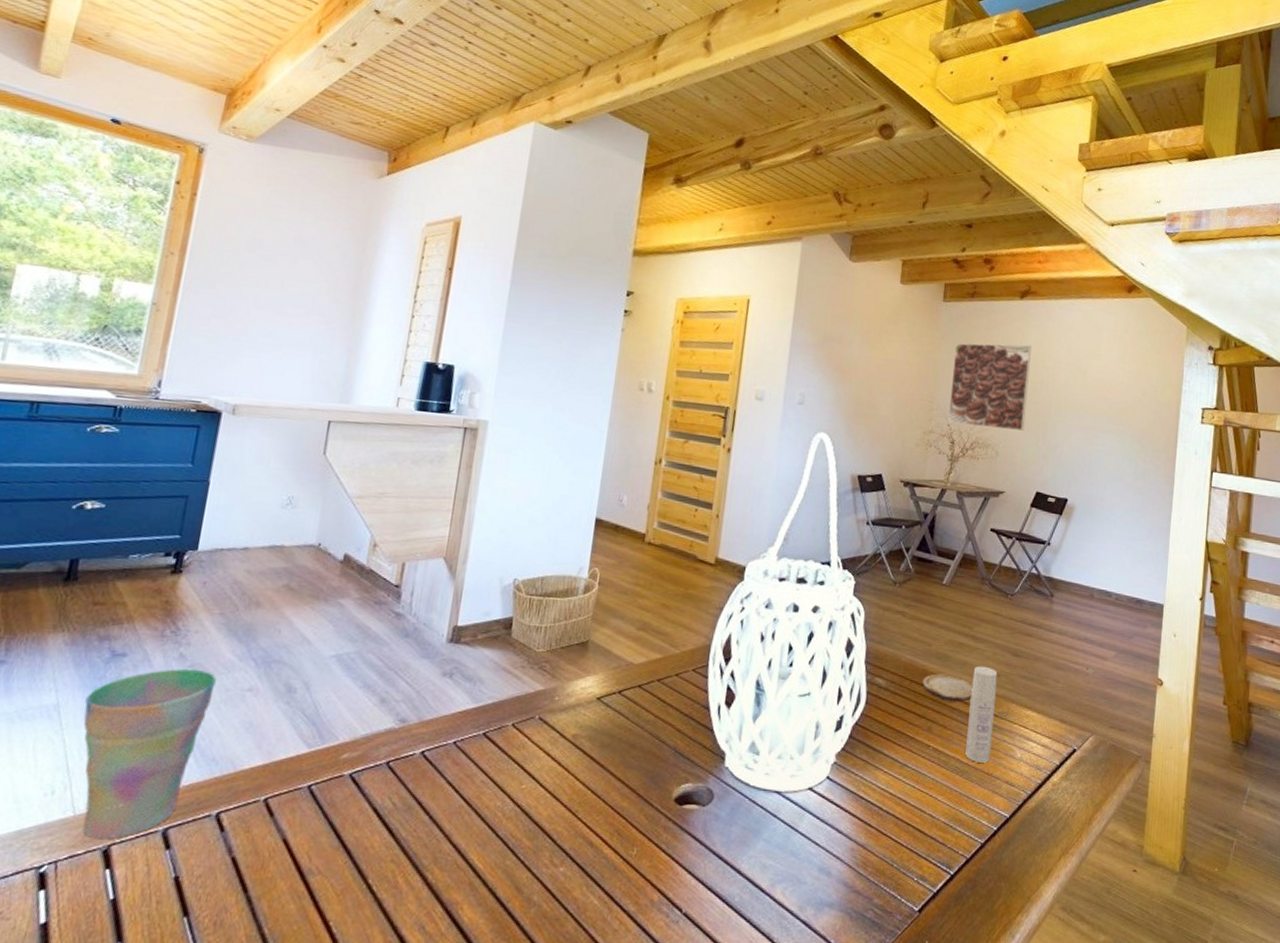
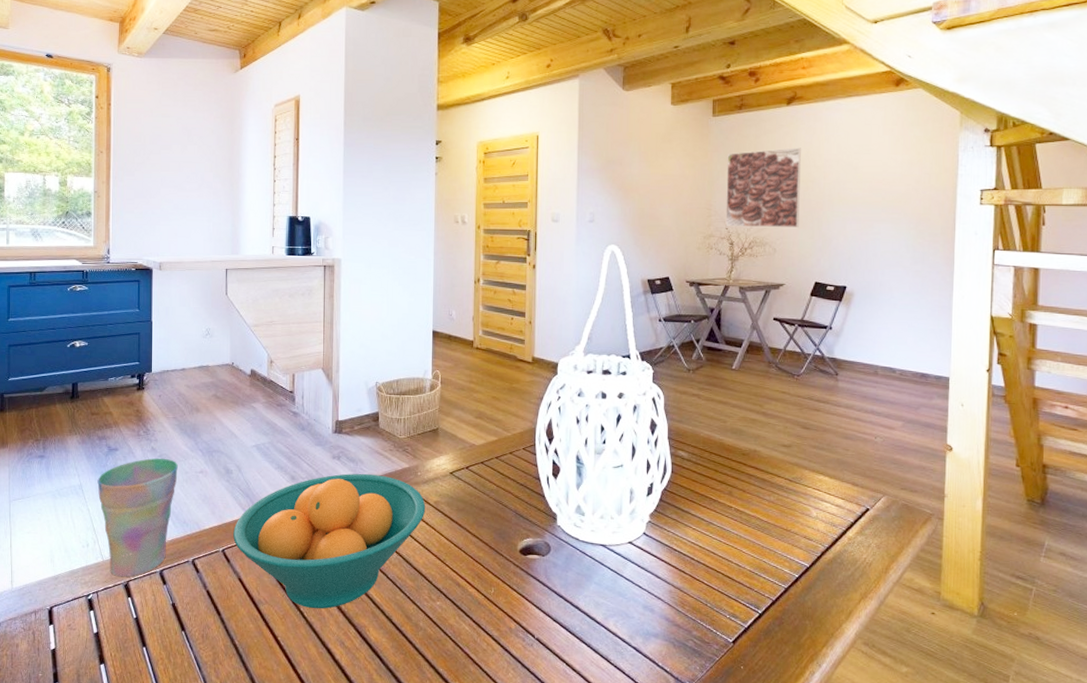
fruit bowl: none [283,696,561,881] -> present [233,473,426,609]
wood slice: present [922,674,973,703] -> none [721,446,767,470]
bottle: present [965,666,998,763] -> none [765,438,789,521]

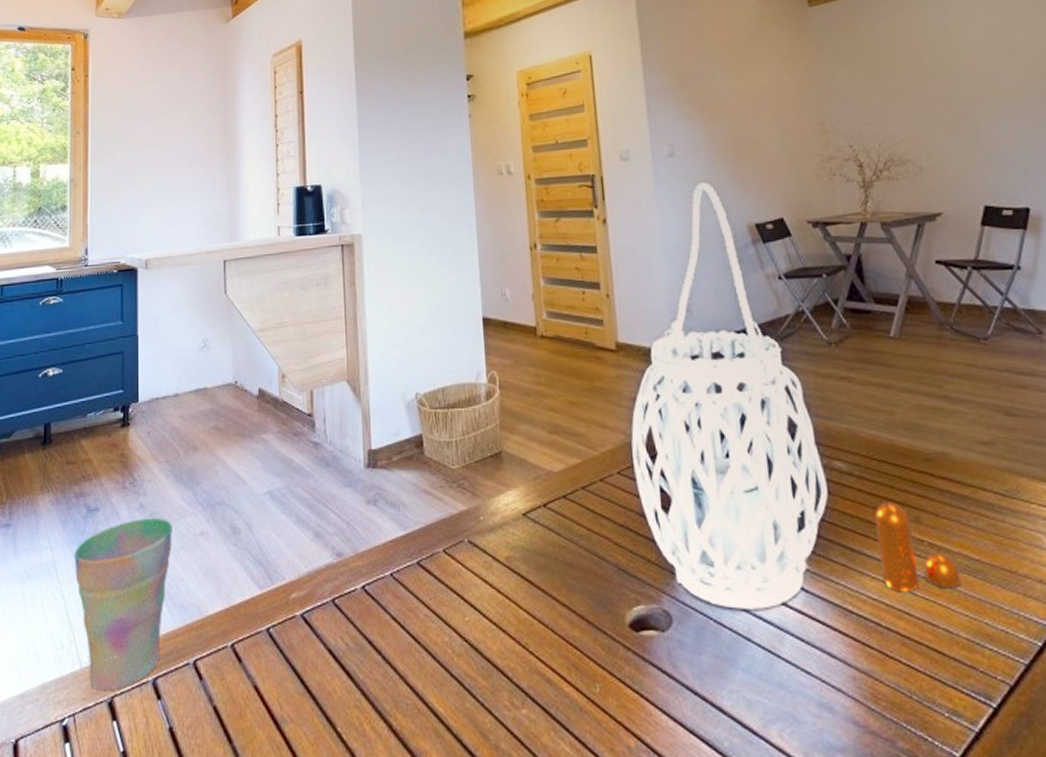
fruit bowl: present [233,473,426,609] -> none [245,522,495,728]
pepper shaker: none [700,480,752,540] -> present [874,502,961,593]
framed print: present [725,147,801,227] -> none [835,32,948,143]

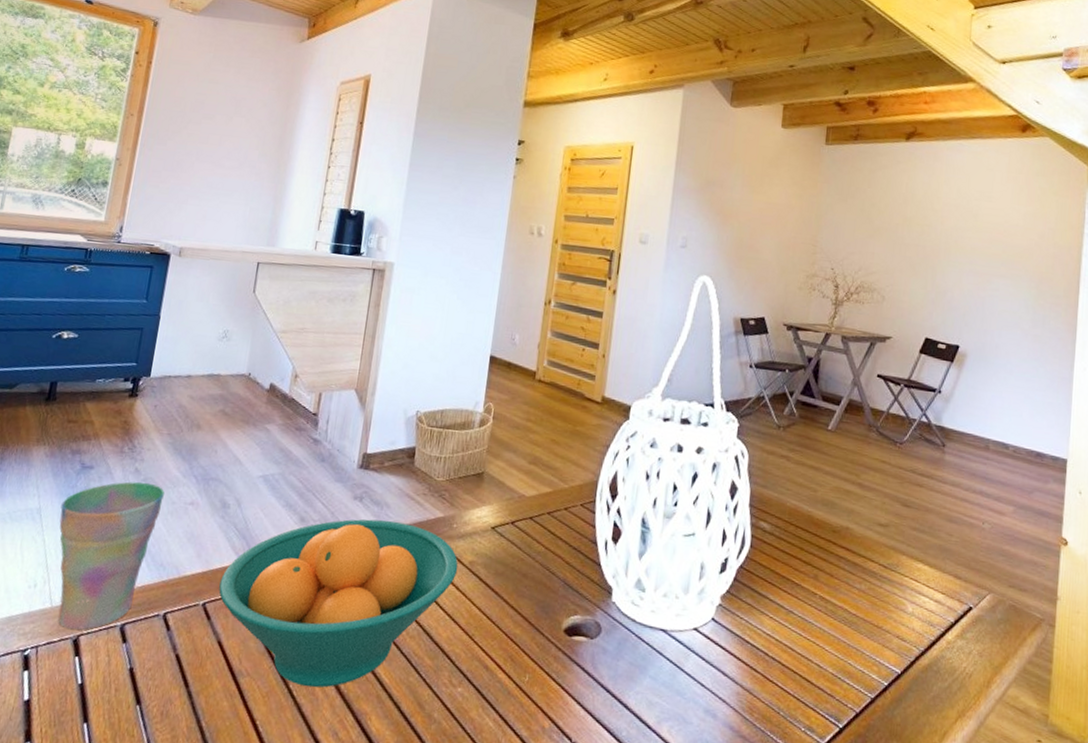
fruit bowl: none [245,522,495,728] -> present [218,519,459,688]
pepper shaker: present [874,502,961,593] -> none [778,559,839,633]

